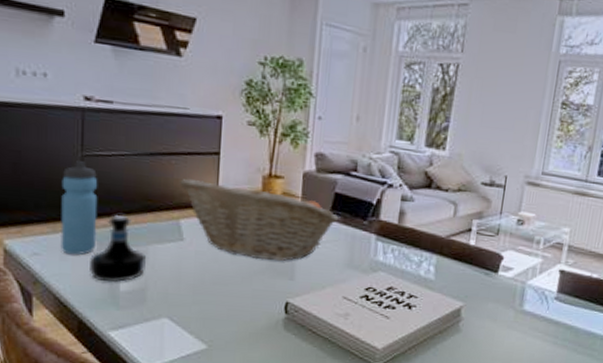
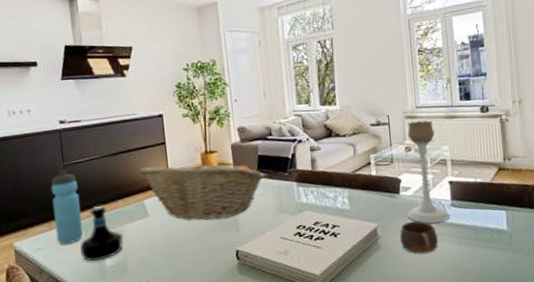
cup: none [486,308,531,348] -> present [400,221,439,254]
candle holder: none [501,190,558,316] -> present [407,120,450,224]

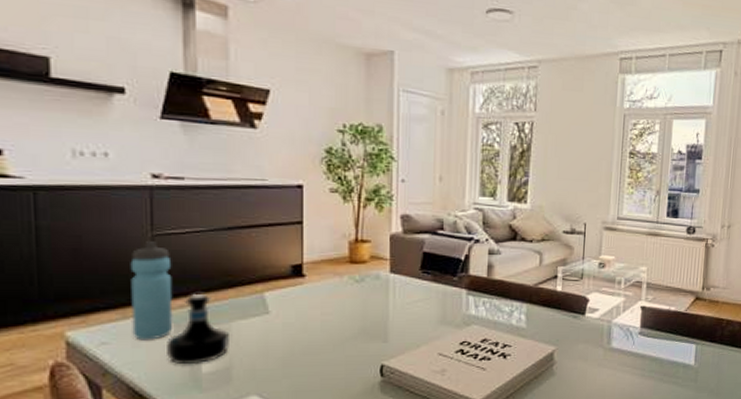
fruit basket: present [138,160,265,221] -> none [260,250,429,326]
cup: present [400,221,439,254] -> none [578,347,620,385]
candle holder: present [407,120,450,224] -> none [590,234,637,352]

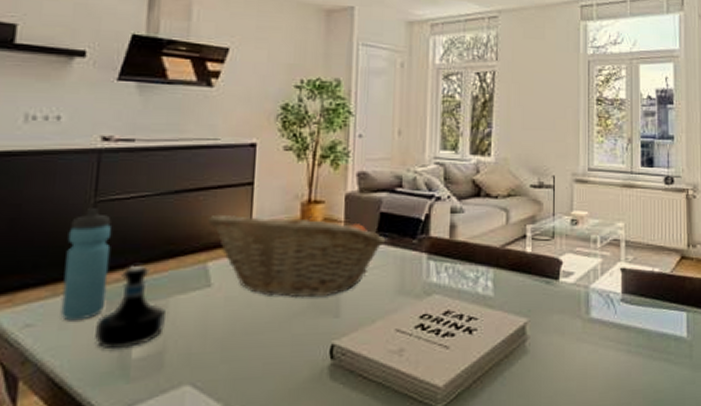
fruit basket: none [260,250,429,326] -> present [206,213,386,298]

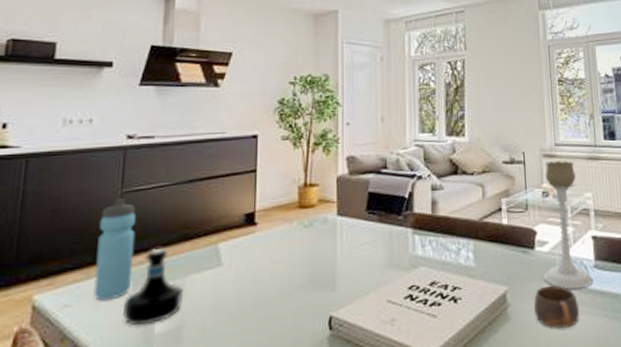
fruit basket: present [206,213,386,298] -> none [217,195,375,274]
cup: none [555,318,603,364] -> present [534,285,580,329]
candle holder: none [566,187,619,323] -> present [543,161,594,290]

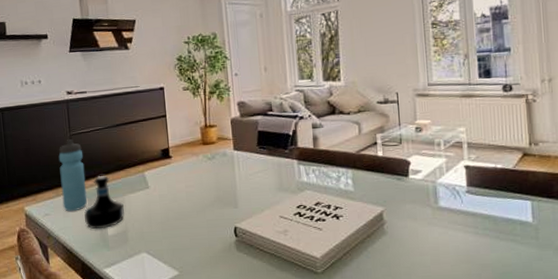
cup: present [534,285,580,329] -> none [408,207,452,243]
candle holder: present [543,161,594,290] -> none [417,99,465,211]

